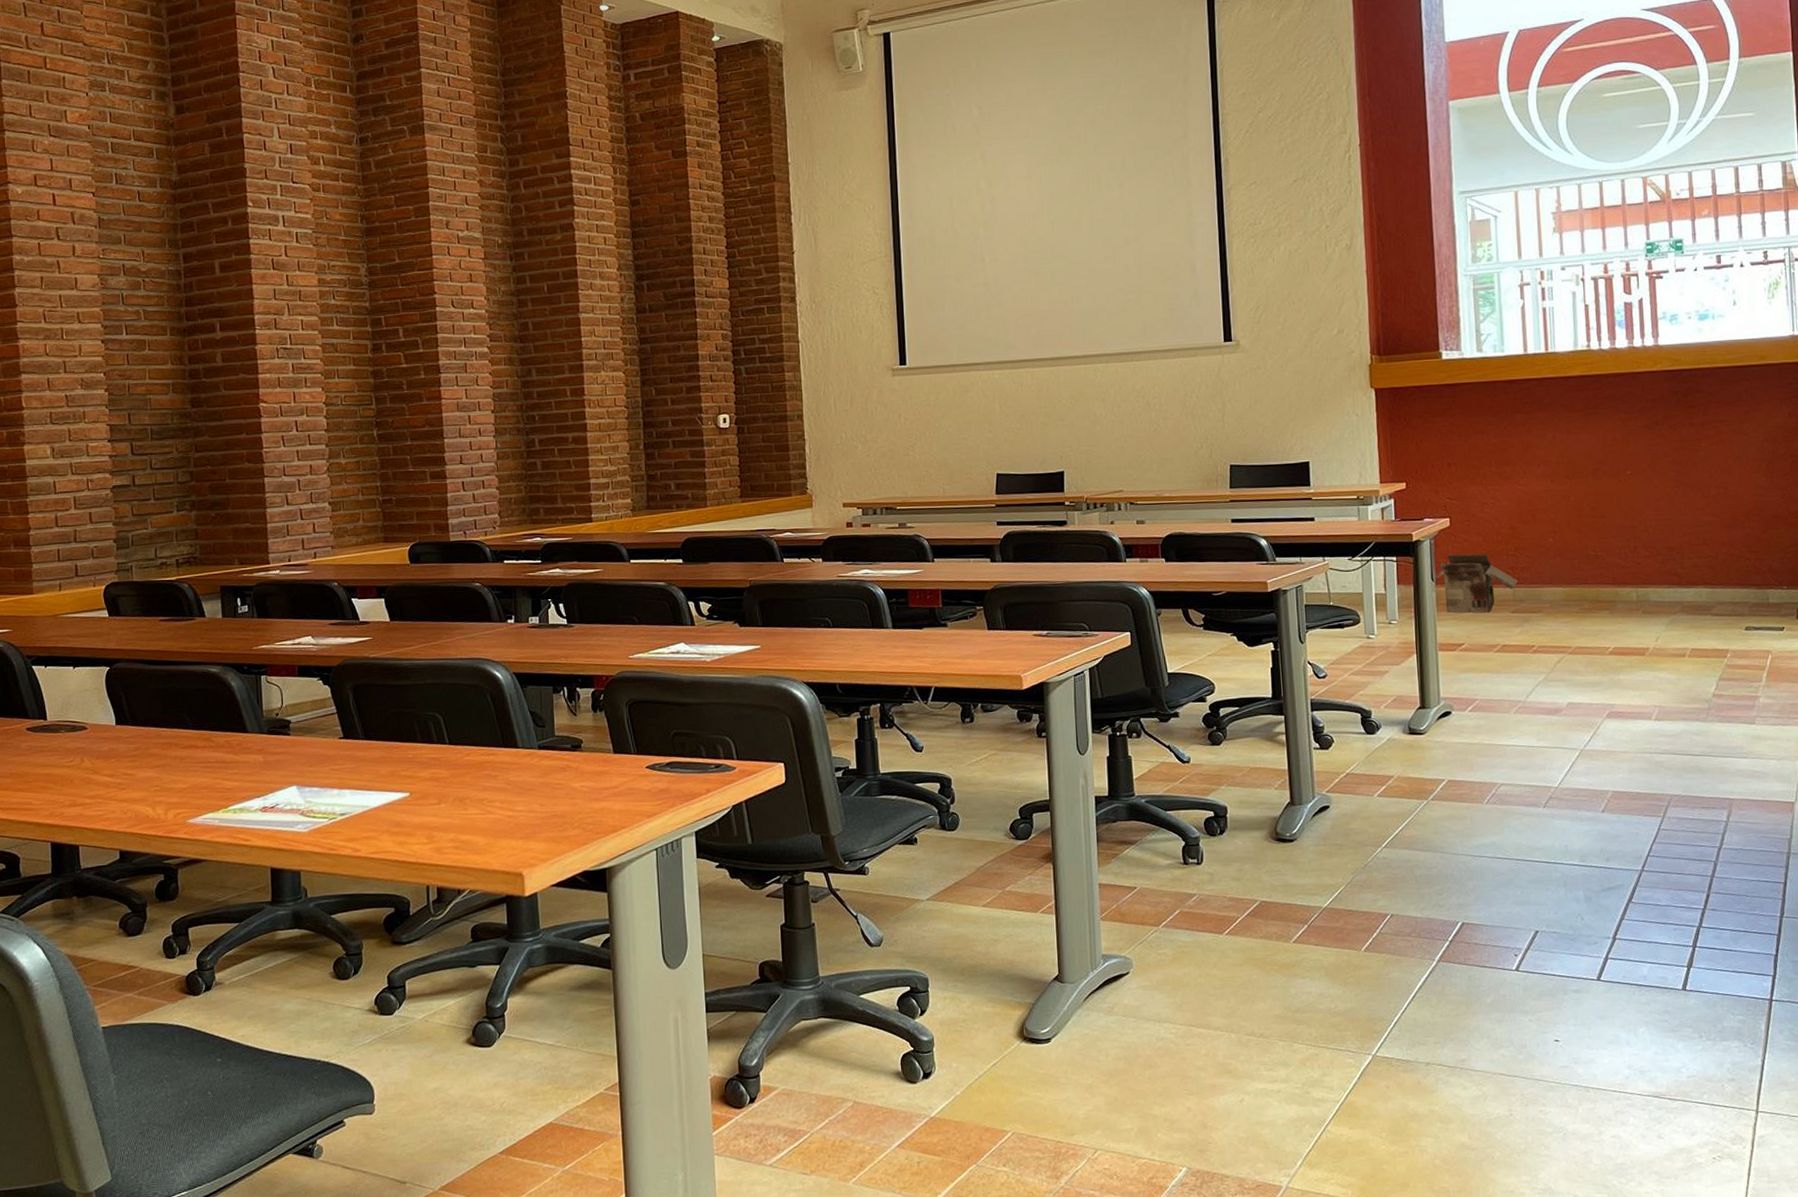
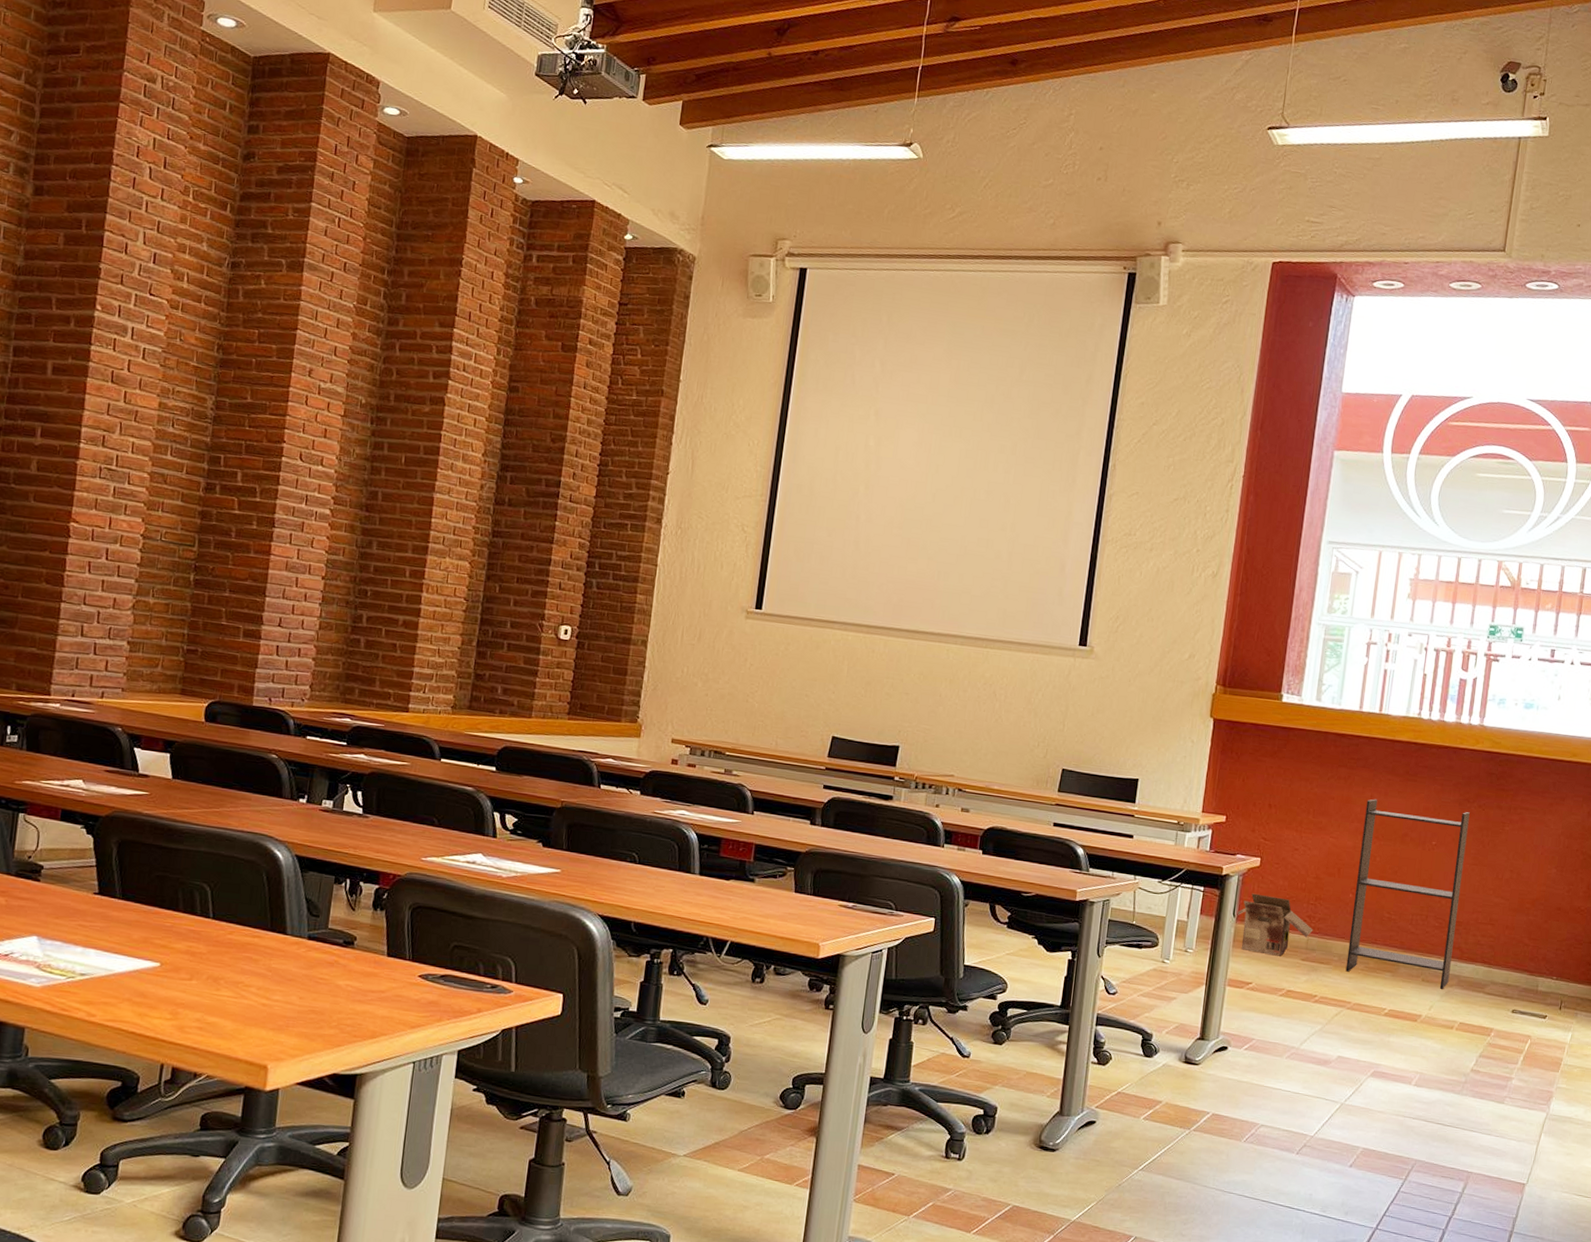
bookshelf: none [1549,435,1672,618] -> present [1345,799,1470,989]

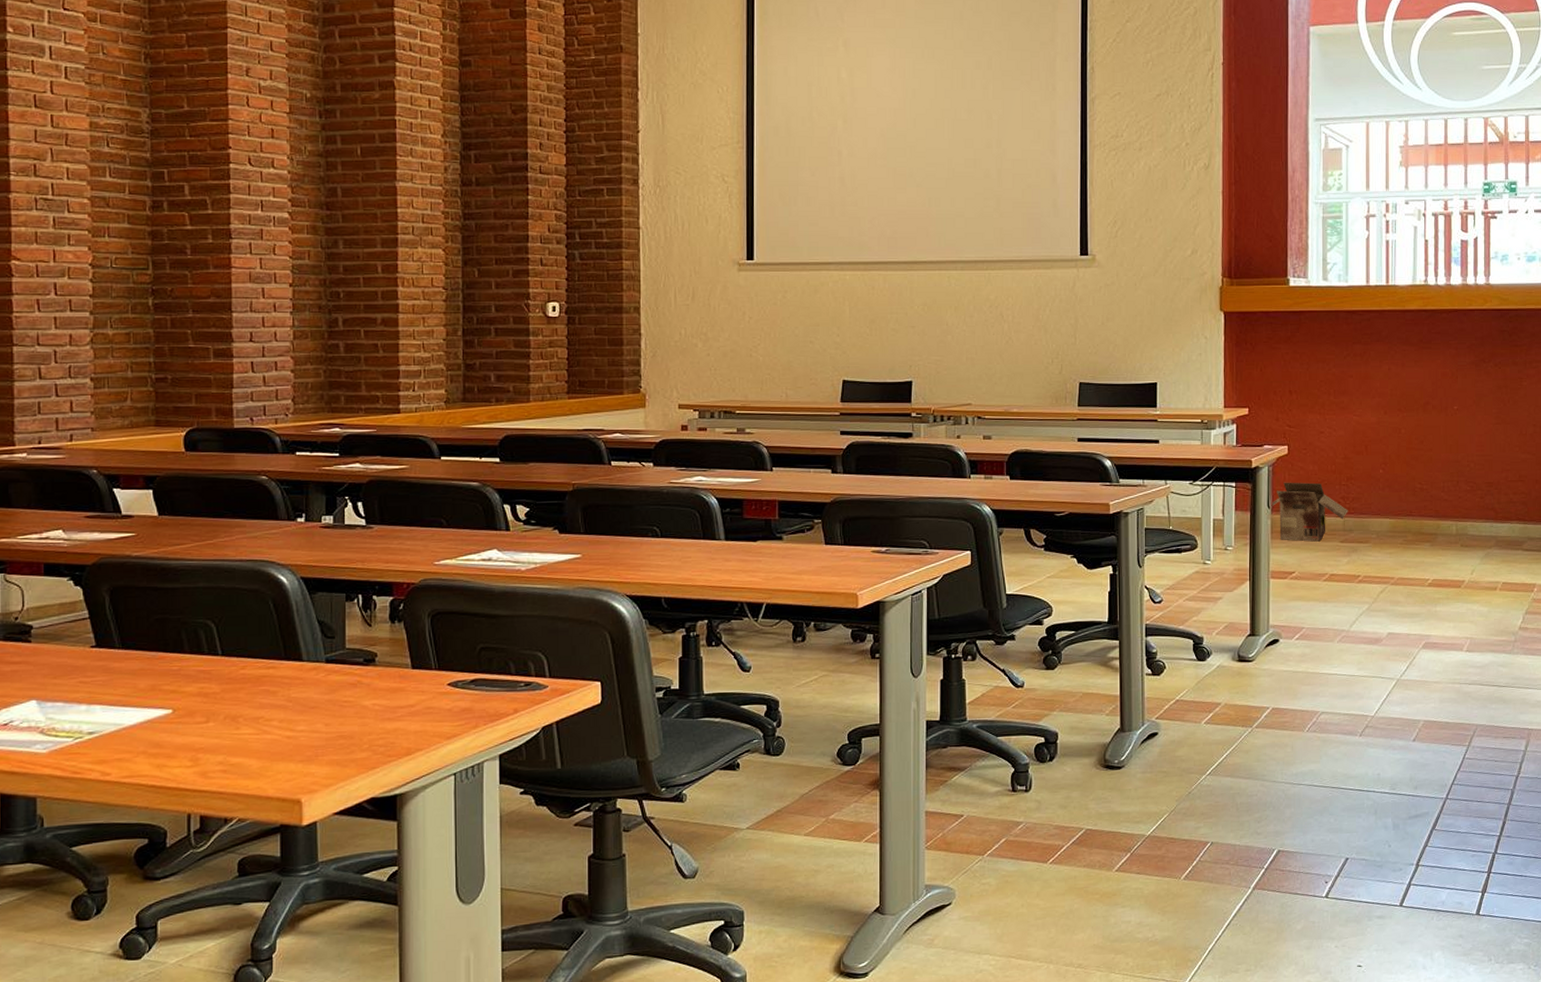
bookshelf: present [1345,799,1470,989] -> none [1384,371,1488,552]

